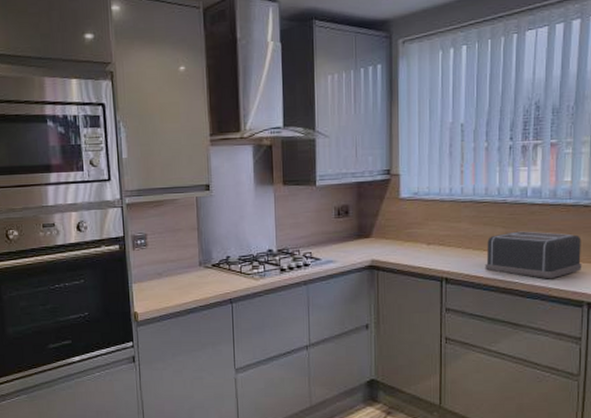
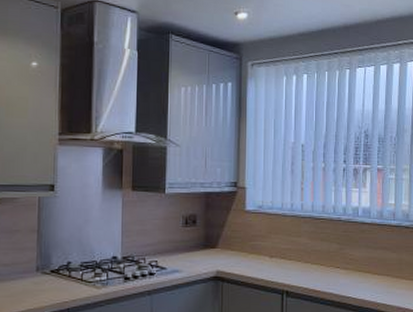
toaster: present [485,231,582,279] -> none [322,248,405,295]

